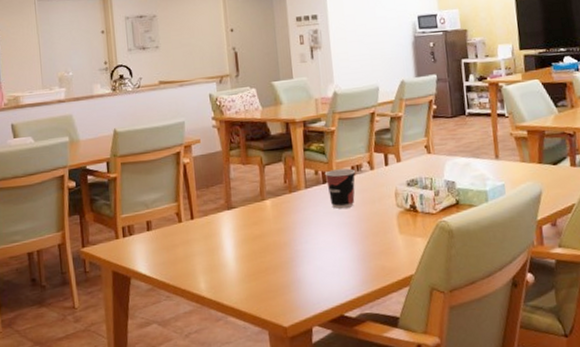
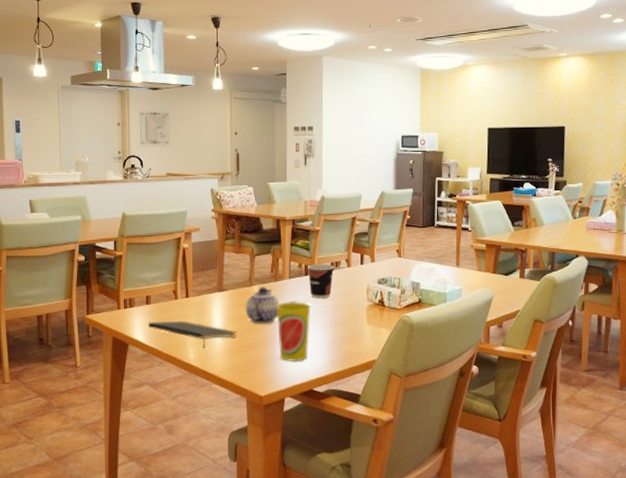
notepad: none [151,246,252,278] -> present [148,321,237,349]
teapot: none [258,199,297,244] -> present [245,286,280,324]
cup: none [293,213,335,285] -> present [276,301,311,363]

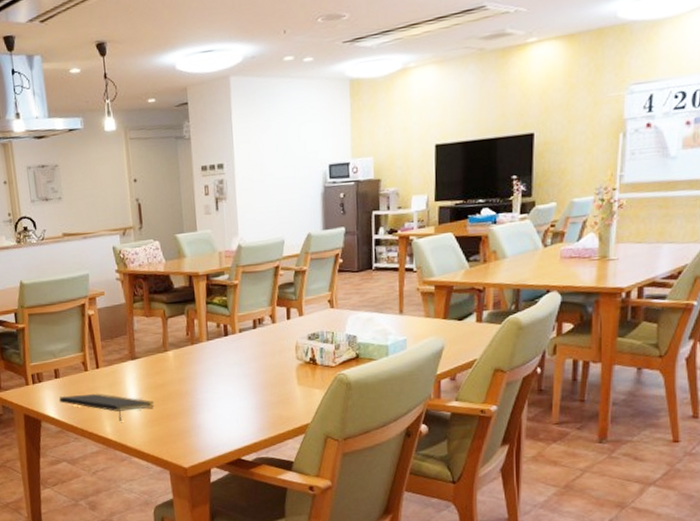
teapot: present [245,286,280,324] -> none [160,351,198,393]
cup: present [276,301,311,363] -> none [195,364,233,431]
cup: present [307,264,335,298] -> none [226,322,258,360]

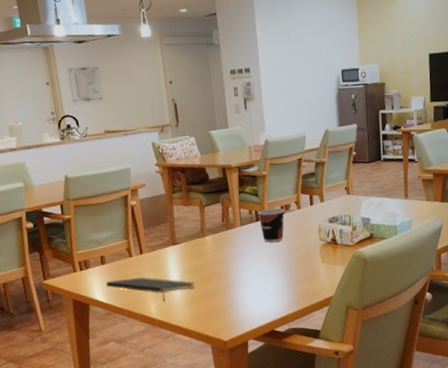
cup: none [226,322,258,360] -> present [257,208,285,243]

